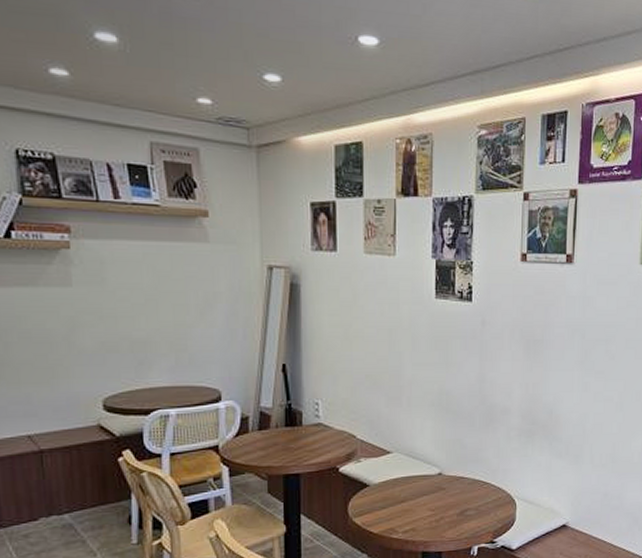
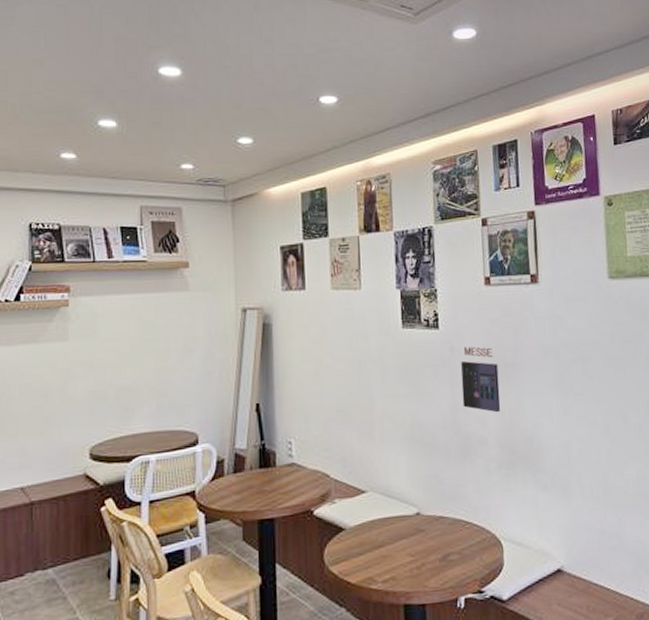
album cover: none [490,321,527,386] -> present [461,346,501,413]

